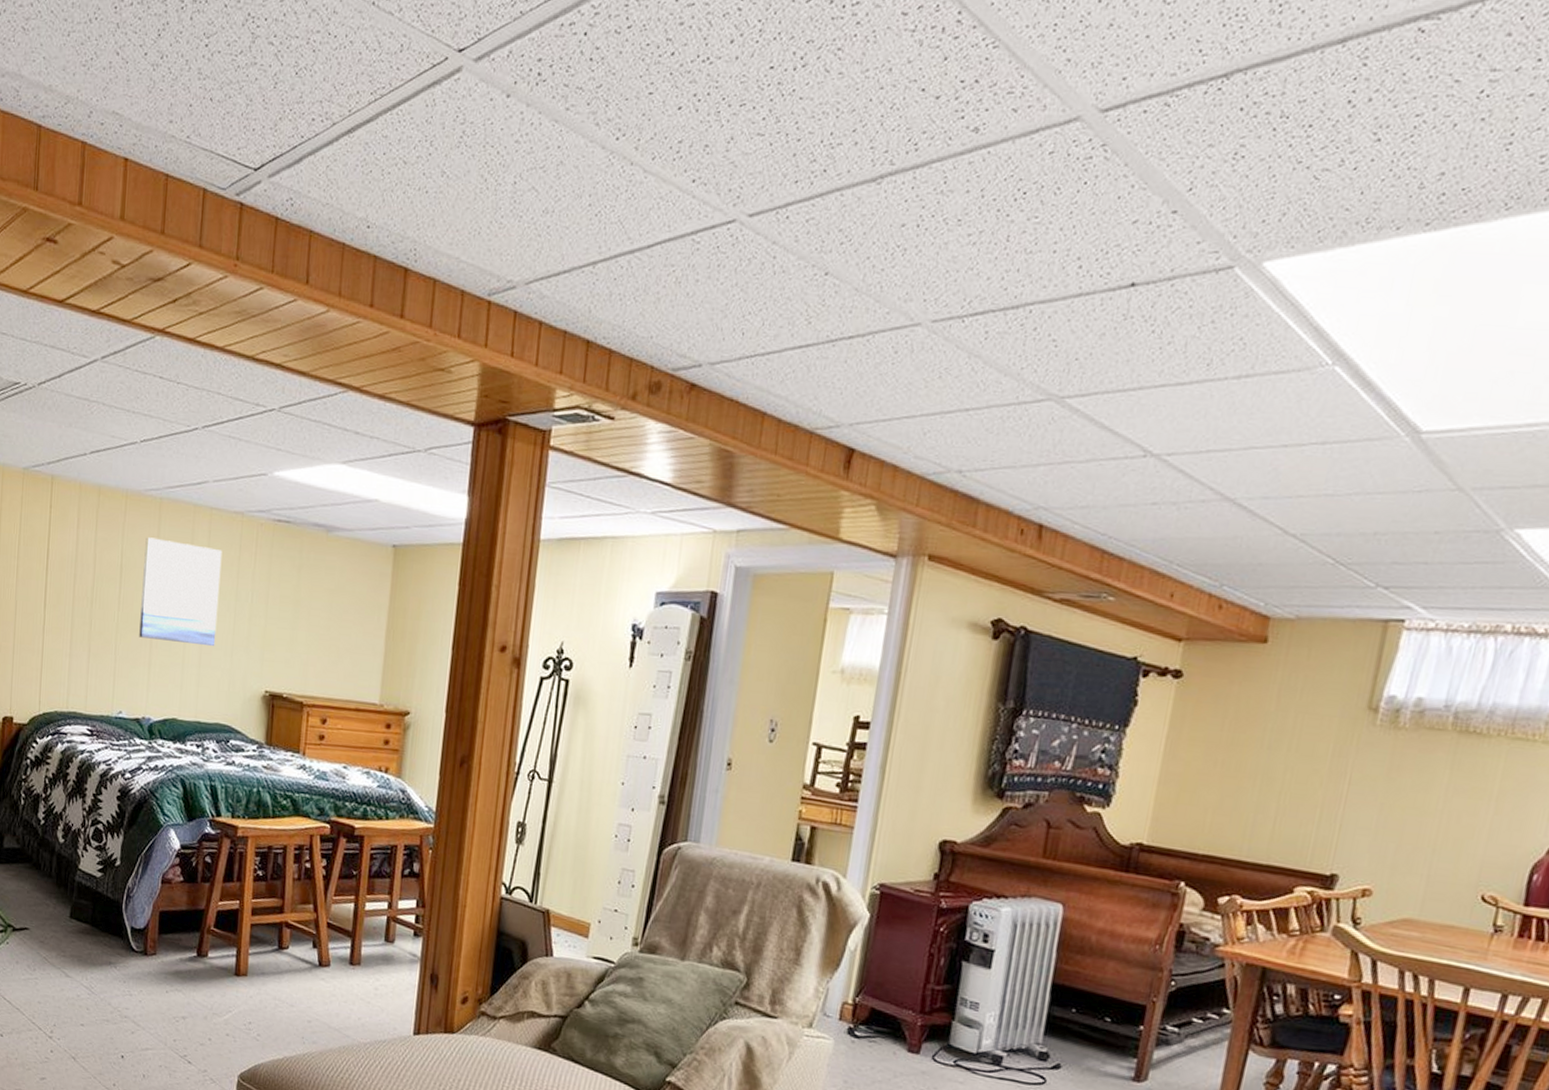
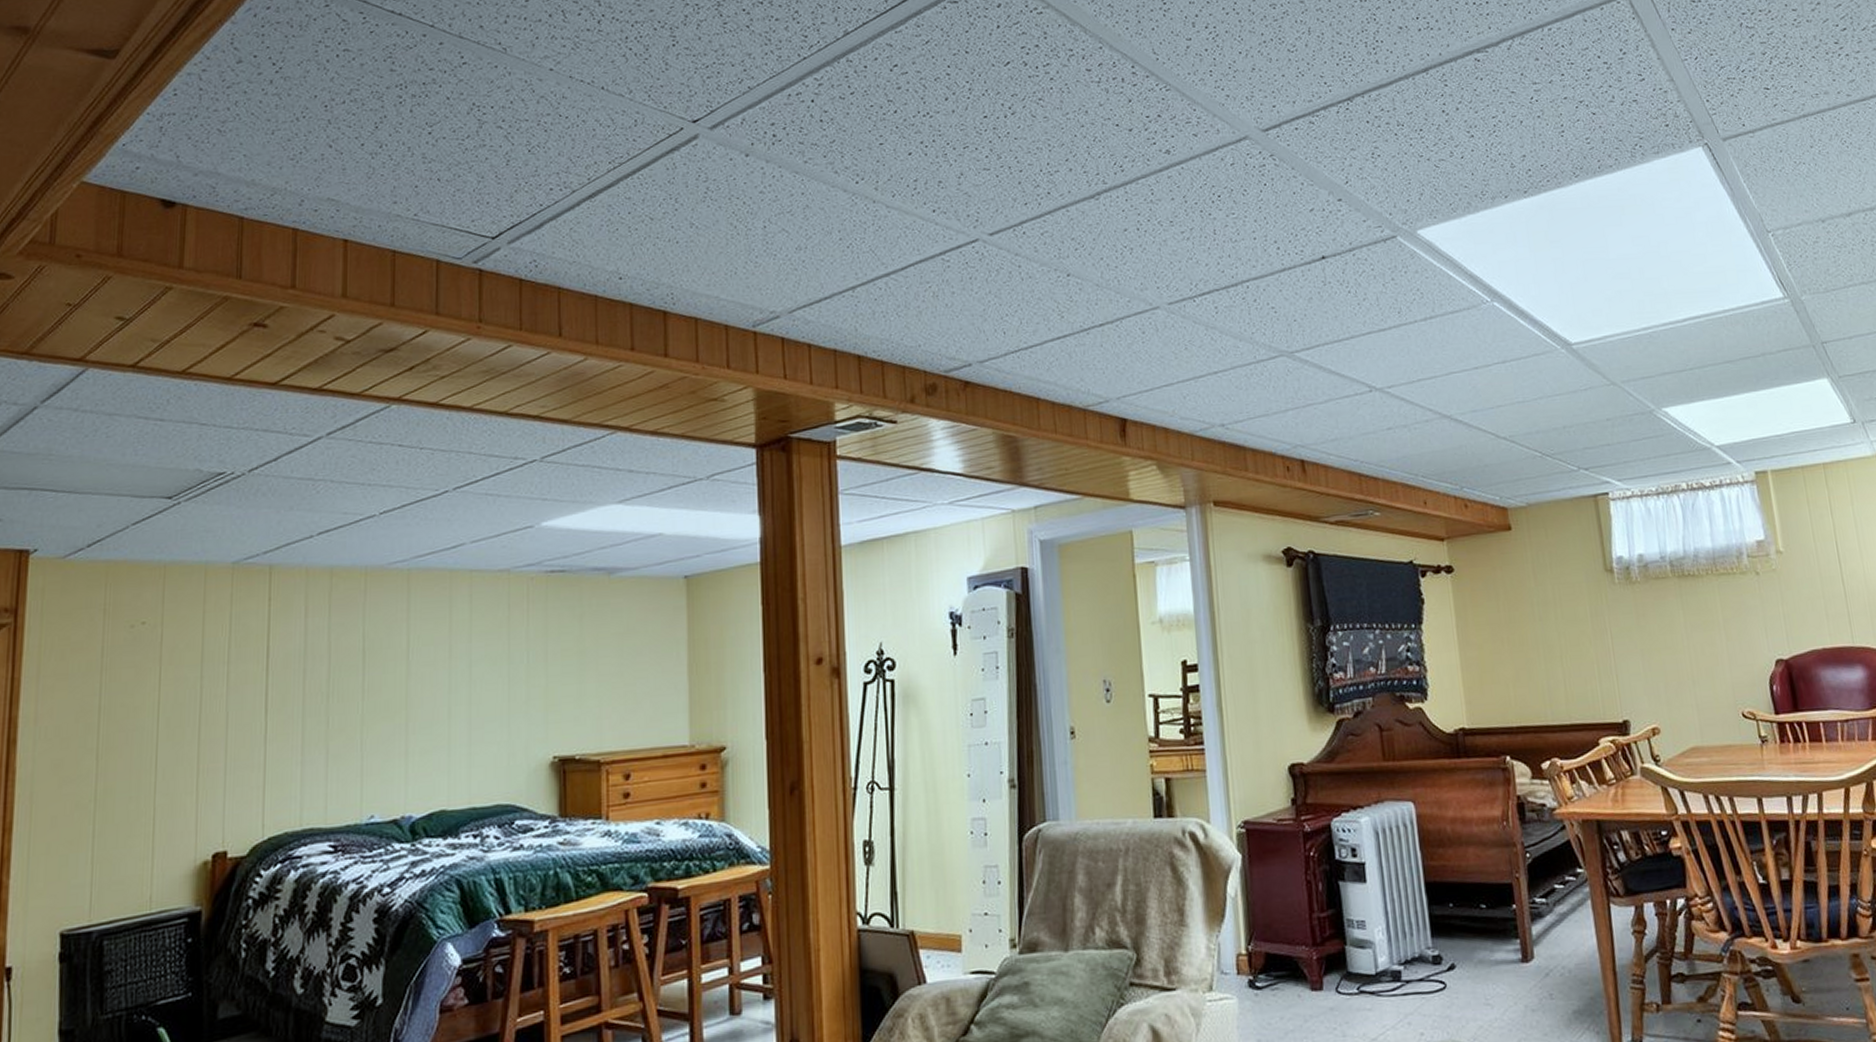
wall art: present [139,537,223,646] -> none [391,612,488,726]

